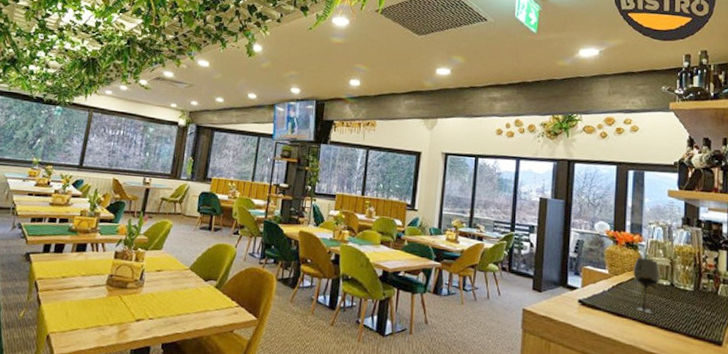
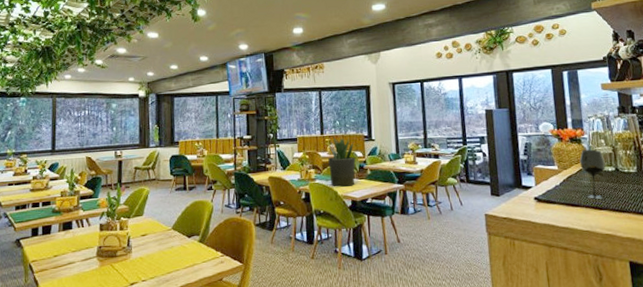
planter: none [363,197,395,255] -> present [328,134,356,187]

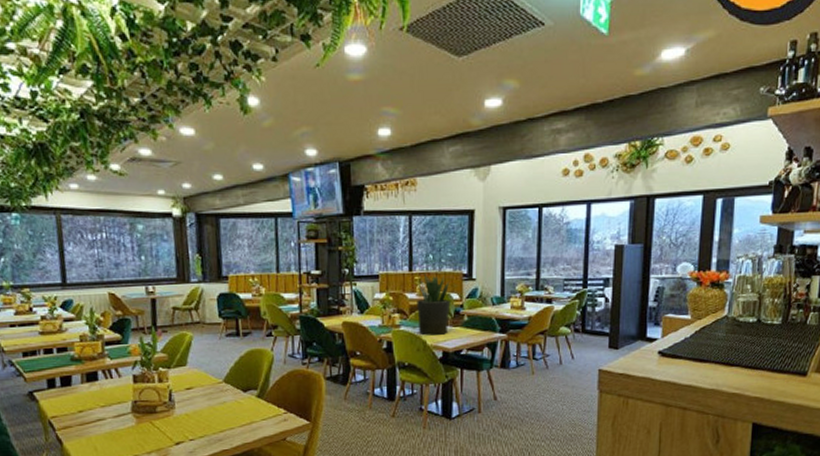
wine glass: present [579,149,606,200] -> none [715,296,747,355]

